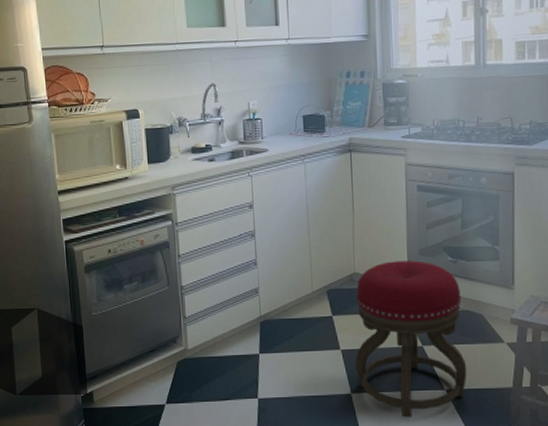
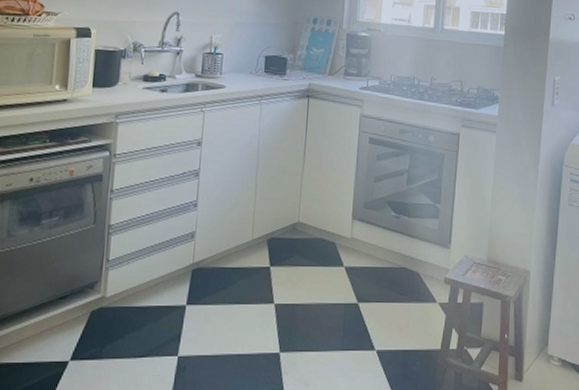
stool: present [355,260,467,418] -> none [288,212,401,380]

